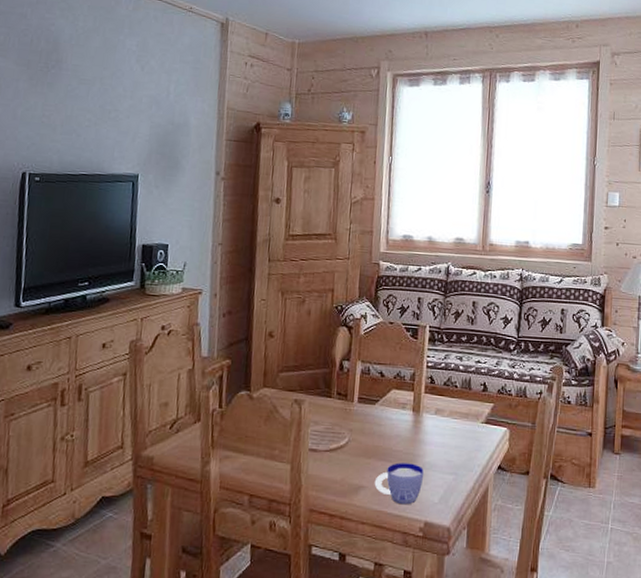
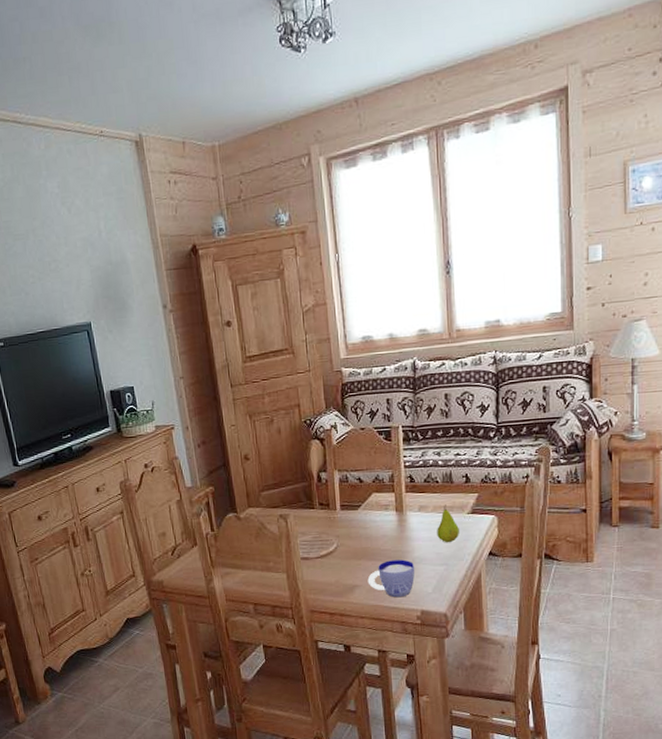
fruit: none [450,411,472,452] -> present [437,504,459,543]

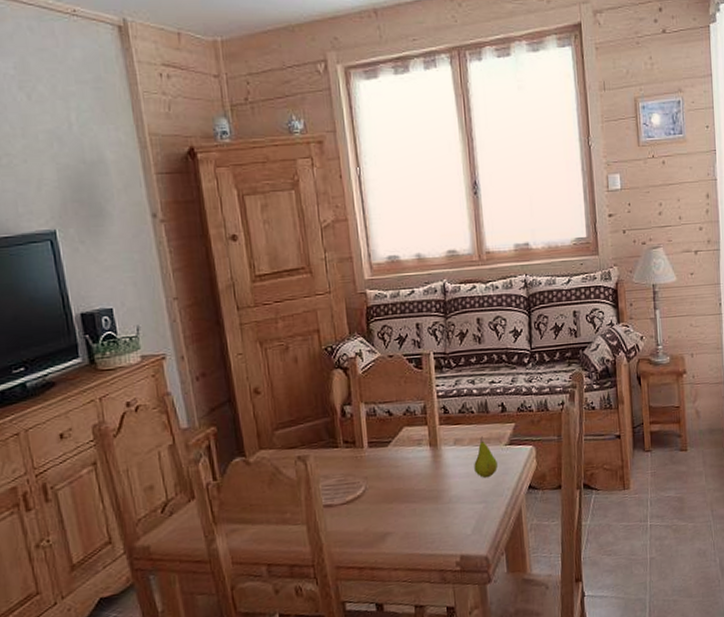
cup: present [367,559,415,598] -> none [400,499,453,544]

